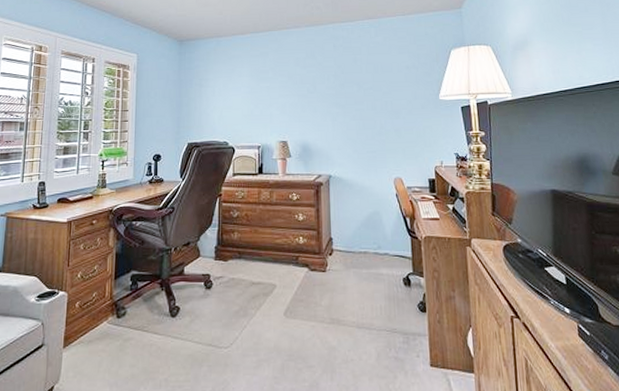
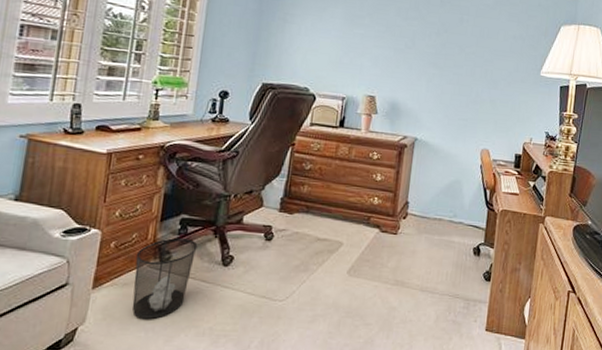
waste bin: none [97,293,148,375] -> present [132,238,198,320]

